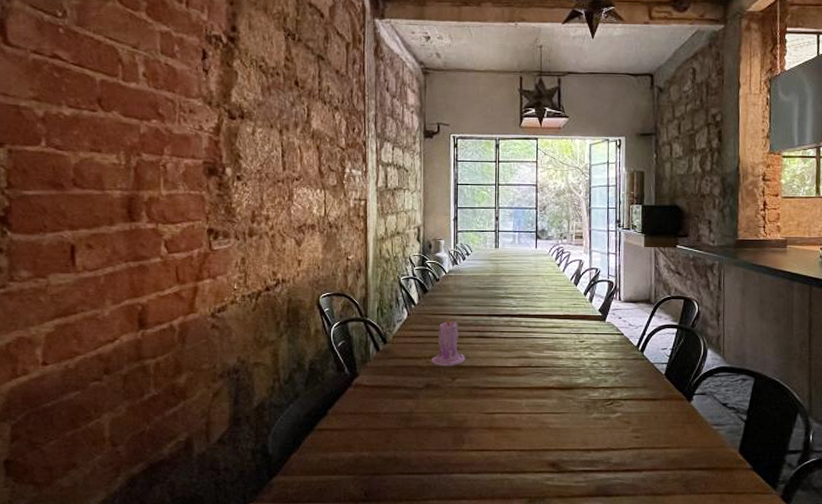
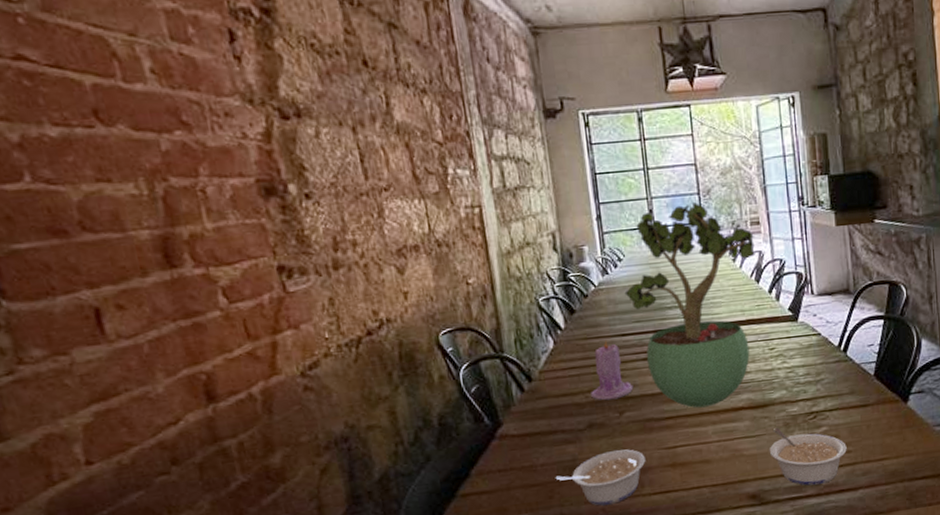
legume: none [394,410,468,454] -> present [555,449,646,506]
potted plant: none [468,215,578,383] -> present [624,202,755,408]
legume: none [570,408,636,462] -> present [769,427,847,486]

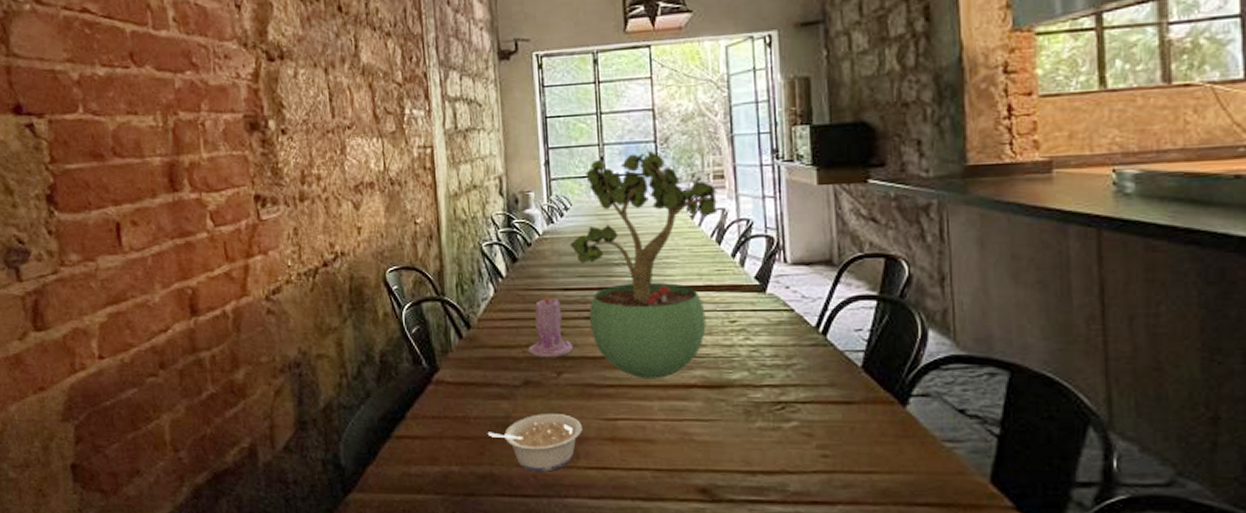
legume: present [769,427,847,486] -> none [724,413,823,490]

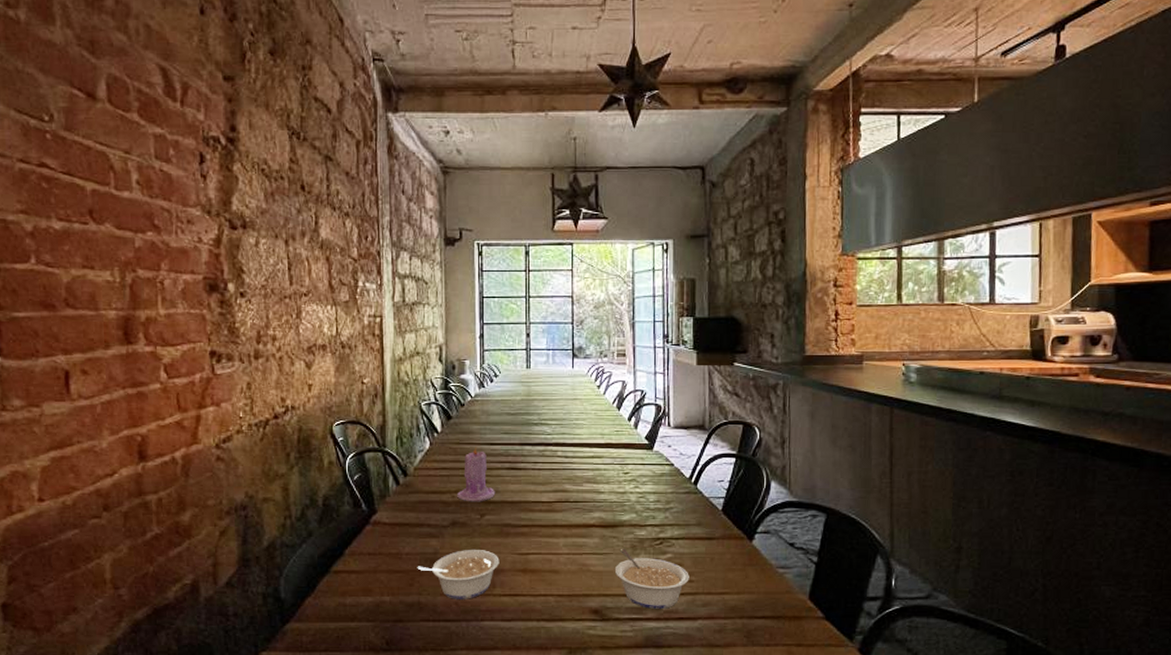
potted plant: present [569,151,718,379] -> none [497,331,620,520]
legume: none [724,413,823,490] -> present [614,548,689,609]

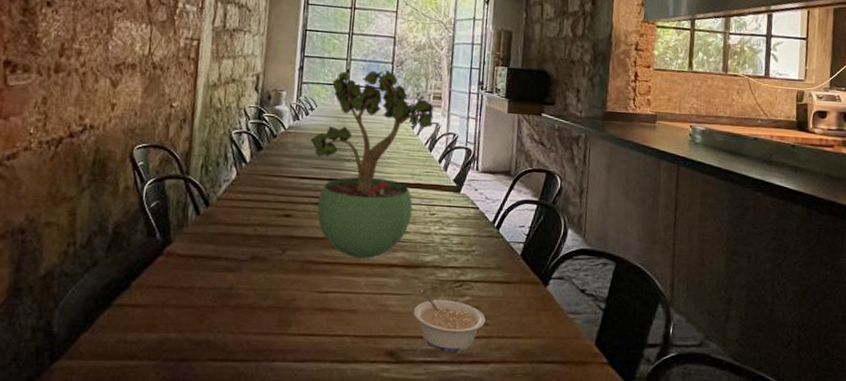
legume: present [417,550,500,599] -> none [209,286,298,338]
candle: present [457,447,496,502] -> none [260,179,300,237]
potted plant: none [497,331,620,520] -> present [310,70,436,259]

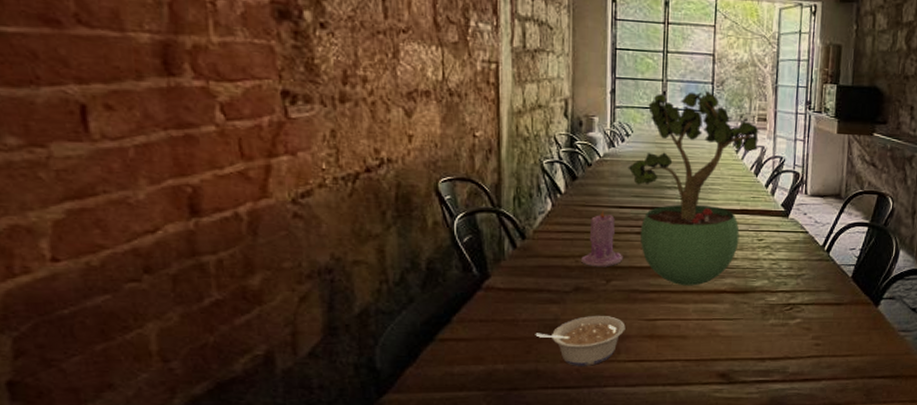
legume: none [209,286,298,338] -> present [535,316,626,366]
candle: none [260,179,300,237] -> present [581,209,624,267]
legume: present [413,289,486,352] -> none [743,313,817,371]

